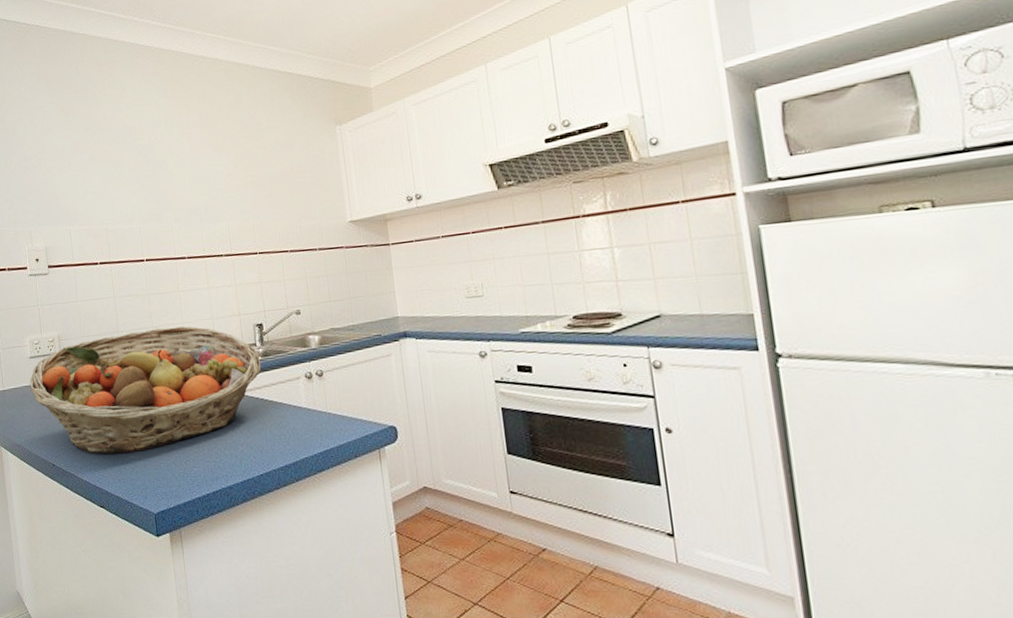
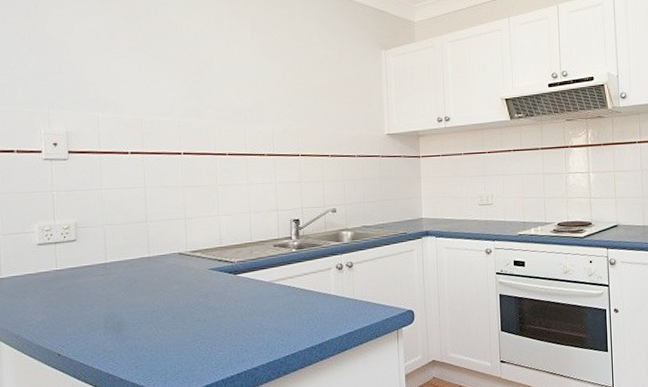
fruit basket: present [30,326,262,455] -> none [36,218,295,343]

